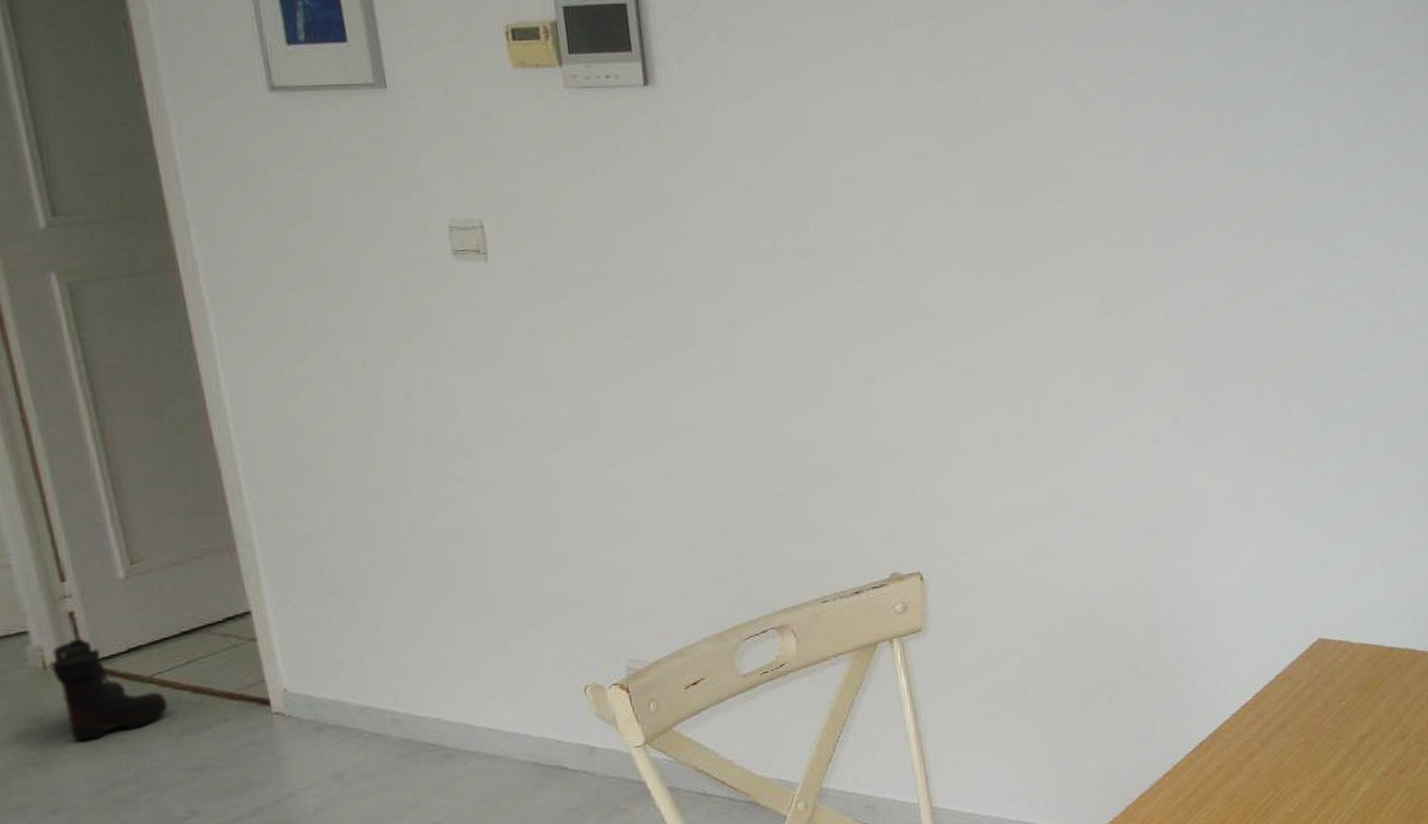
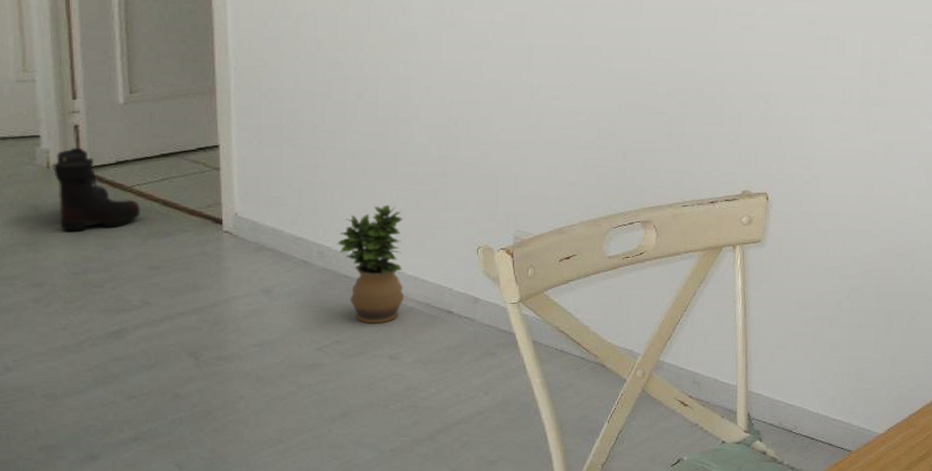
potted plant: none [413,652,507,797] -> present [337,204,405,324]

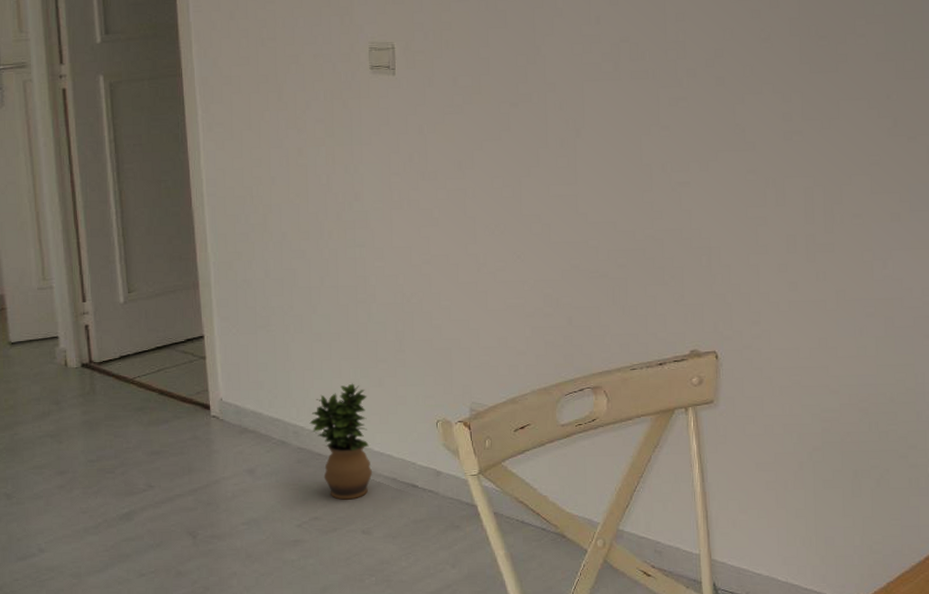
boot: present [50,147,142,232] -> none [68,345,142,422]

